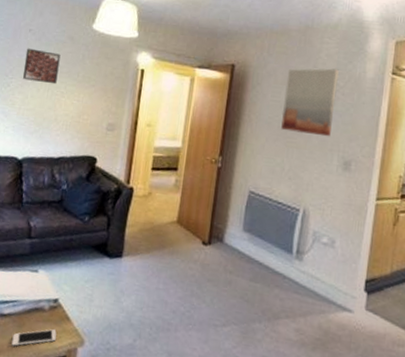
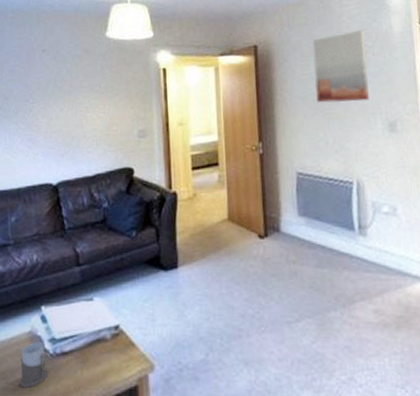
cell phone: present [11,328,57,346] -> none [78,358,125,385]
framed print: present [23,48,61,85] -> none [43,68,79,102]

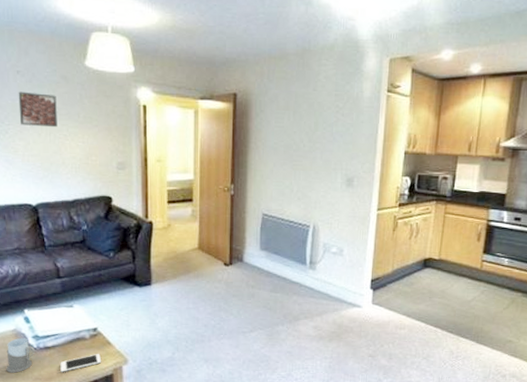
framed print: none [43,68,79,102] -> present [18,91,58,128]
cell phone: none [78,358,125,385] -> present [60,353,102,372]
wall art: present [312,30,369,103] -> none [286,90,338,157]

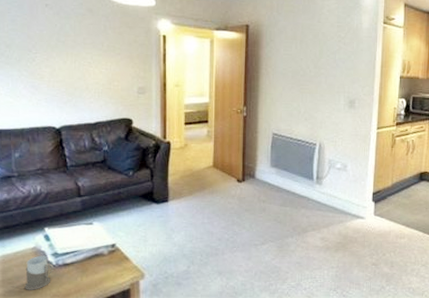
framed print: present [18,91,58,128] -> none [46,23,82,56]
cell phone: present [60,353,102,372] -> none [78,268,119,288]

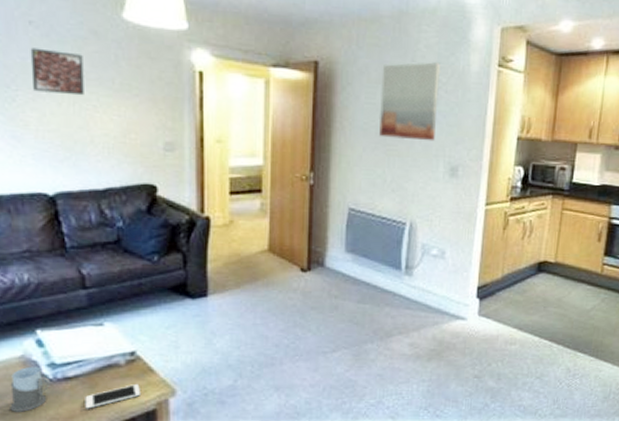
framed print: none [46,23,82,56] -> present [30,47,84,96]
cell phone: none [78,268,119,288] -> present [85,383,142,409]
wall art: none [294,22,340,81] -> present [378,62,441,142]

